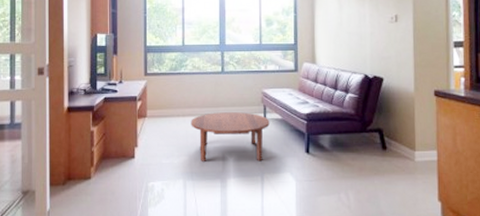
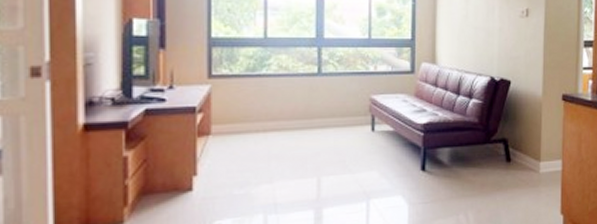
coffee table: present [191,112,270,161] -> none [274,124,379,189]

